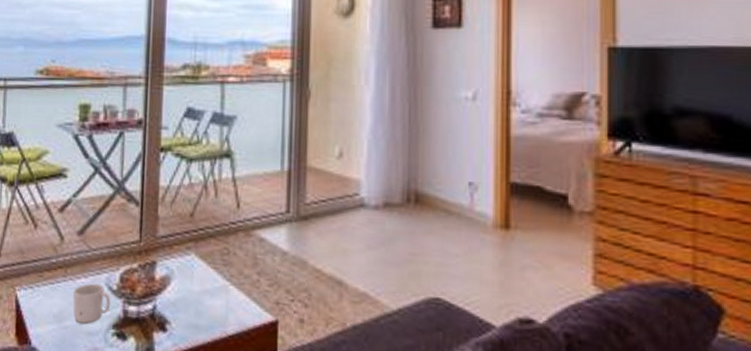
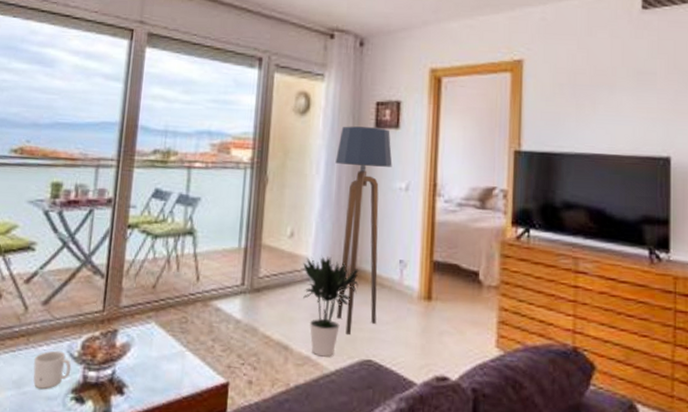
potted plant: none [355,179,421,294] -> present [303,256,359,357]
floor lamp: none [387,27,455,269] -> present [335,126,392,335]

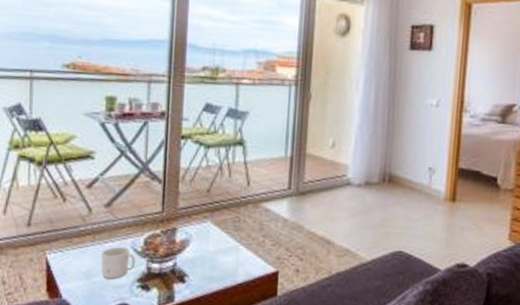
potted plant: present [303,256,359,357] -> none [343,164,393,249]
floor lamp: present [335,126,392,335] -> none [373,47,425,230]

